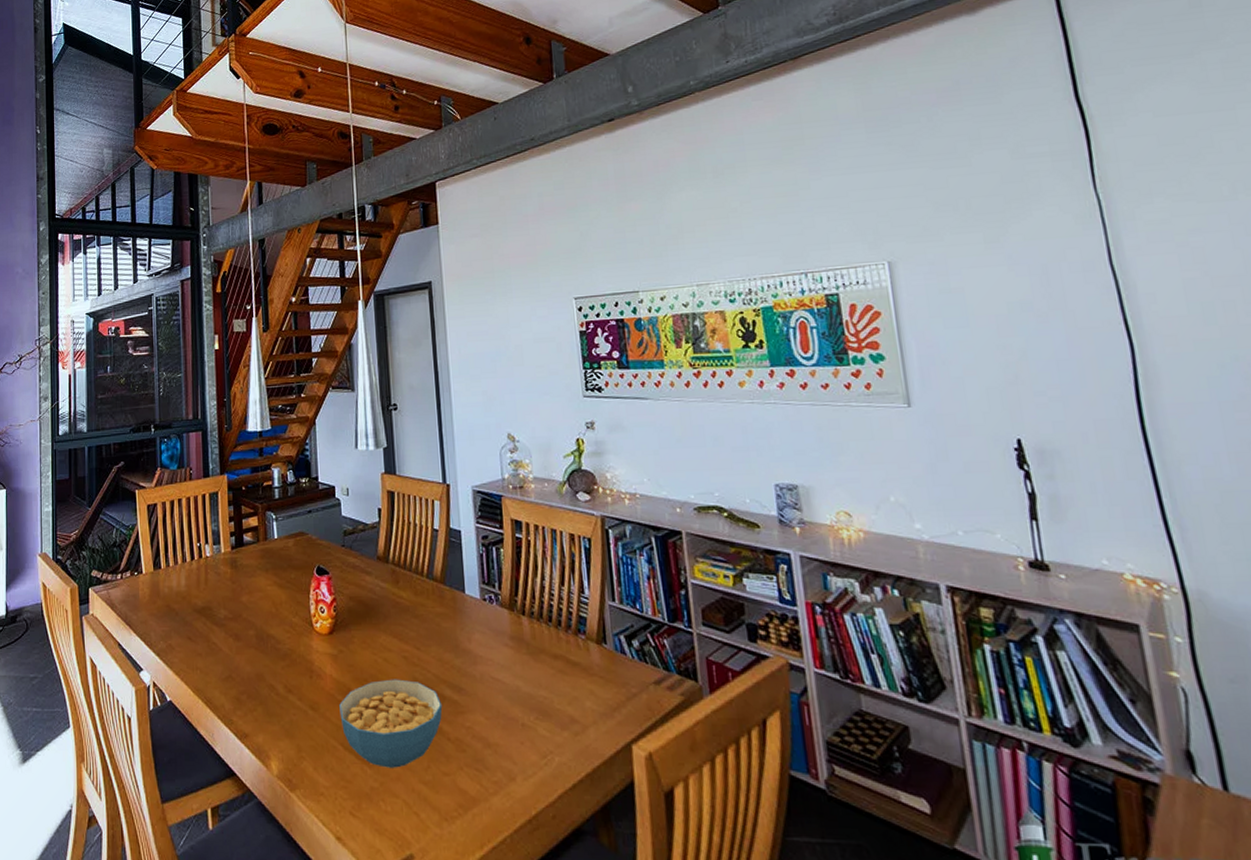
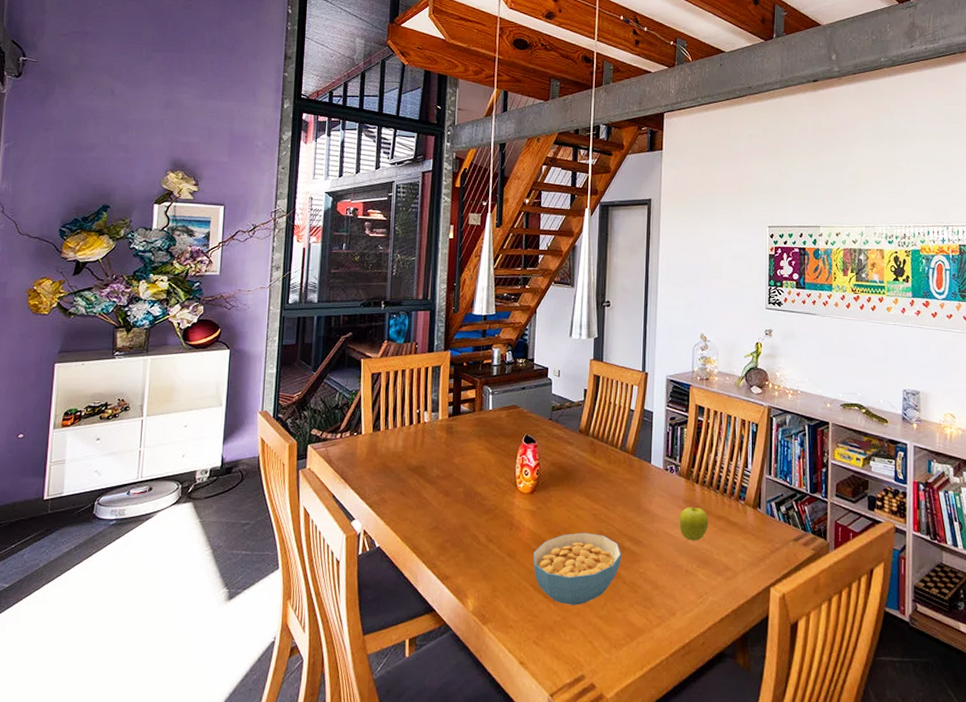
fruit: none [507,644,544,686] -> present [679,506,709,541]

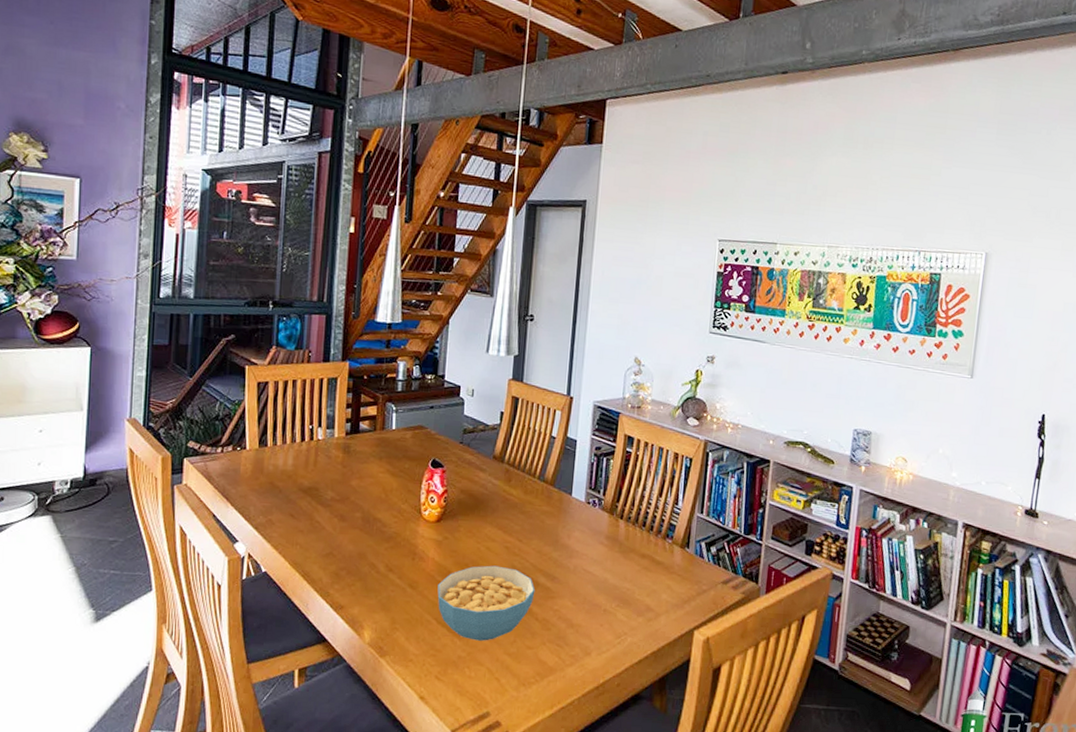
fruit: present [679,506,709,541] -> none [599,543,632,579]

